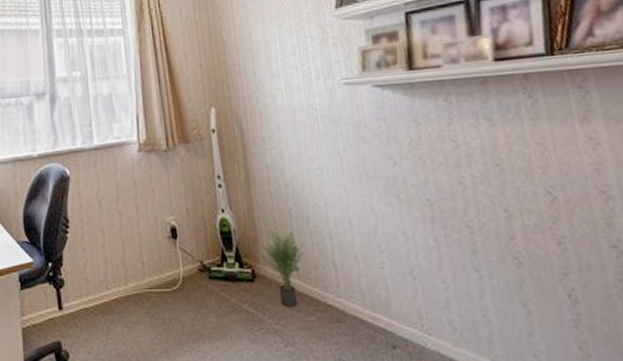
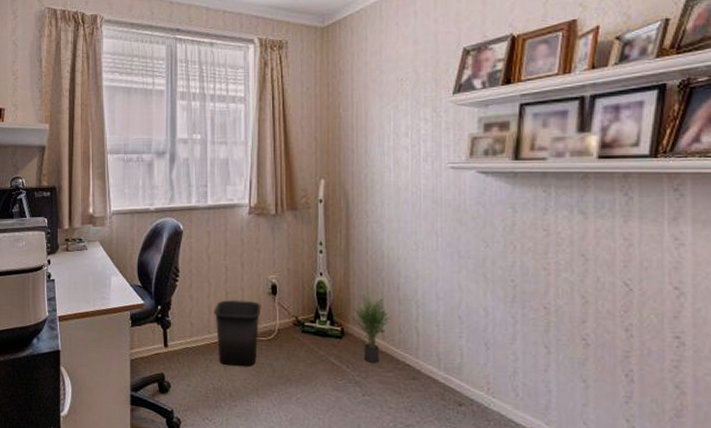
waste bin: none [110,248,162,326] -> present [214,300,261,367]

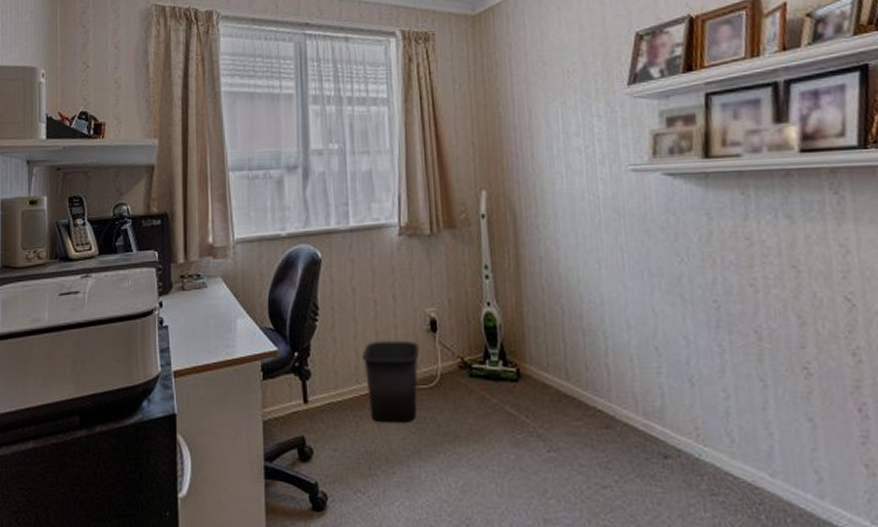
potted plant: present [346,294,391,363] -> none [521,326,575,410]

